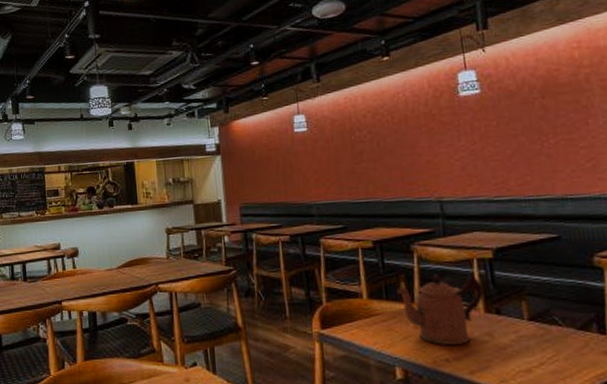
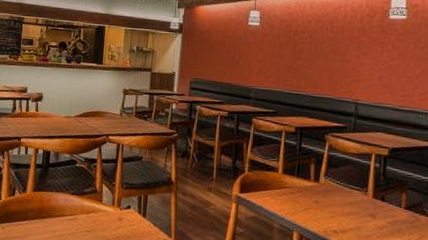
coffeepot: present [397,274,485,345] -> none [307,161,376,221]

